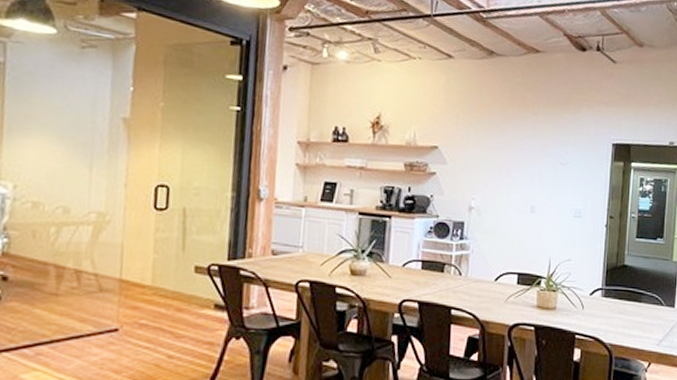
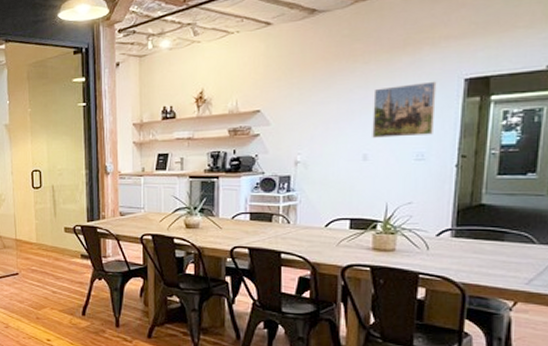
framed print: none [539,141,592,193] -> present [372,81,437,138]

